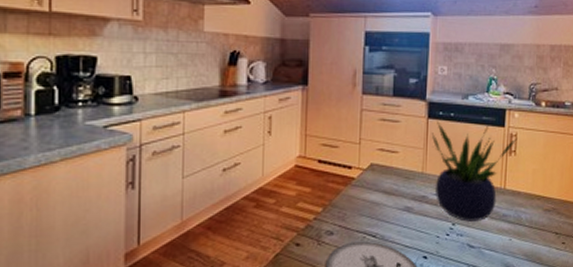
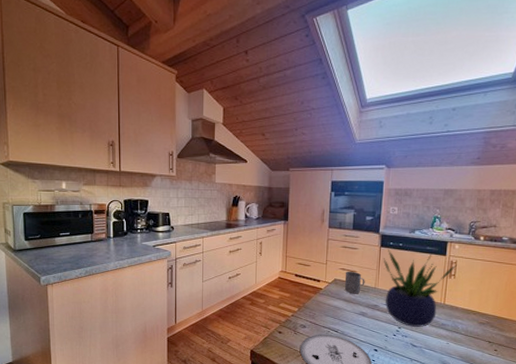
mug: none [383,151,410,183] -> present [344,271,365,294]

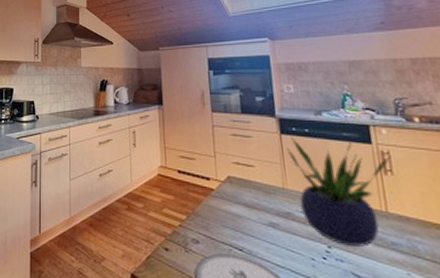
mug: present [344,271,365,294] -> none [240,165,269,197]

